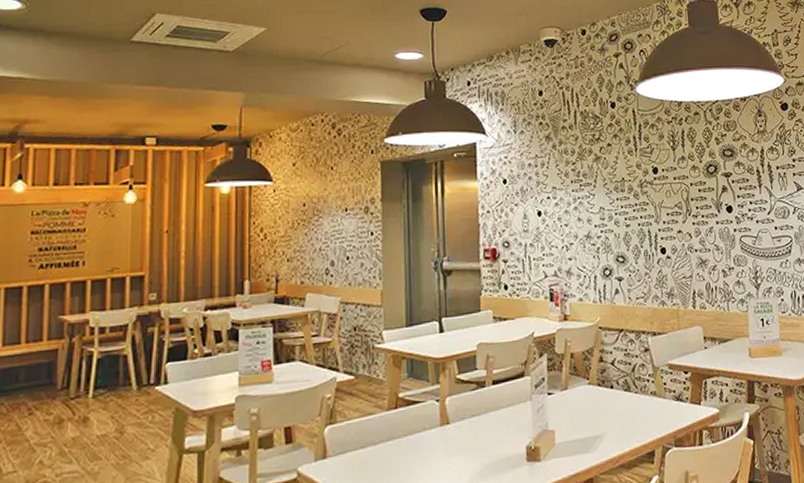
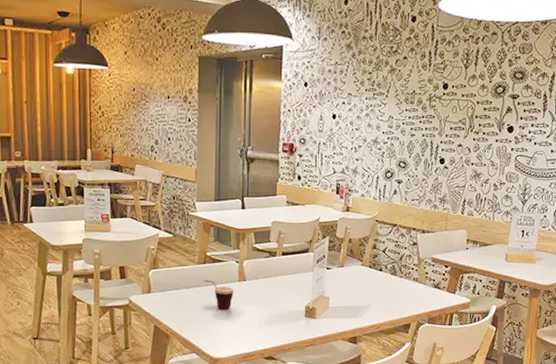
cup: none [396,429,436,467] -> present [204,279,234,309]

